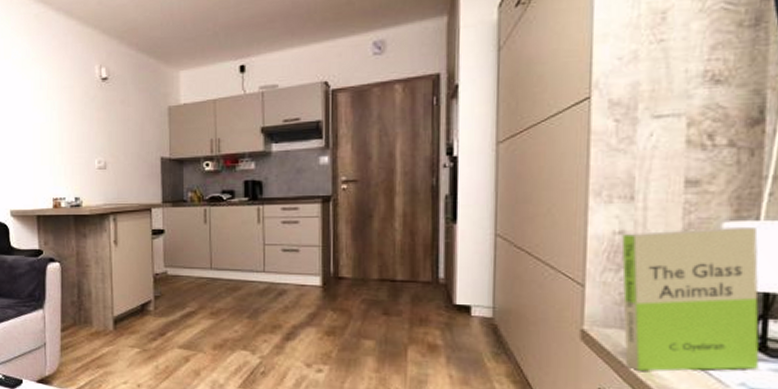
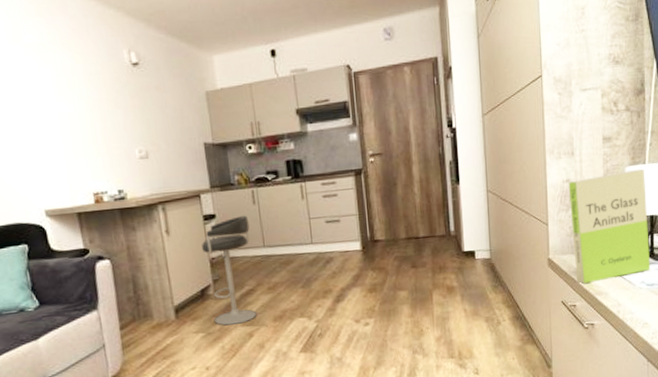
bar stool: none [147,234,198,346] -> present [202,215,256,326]

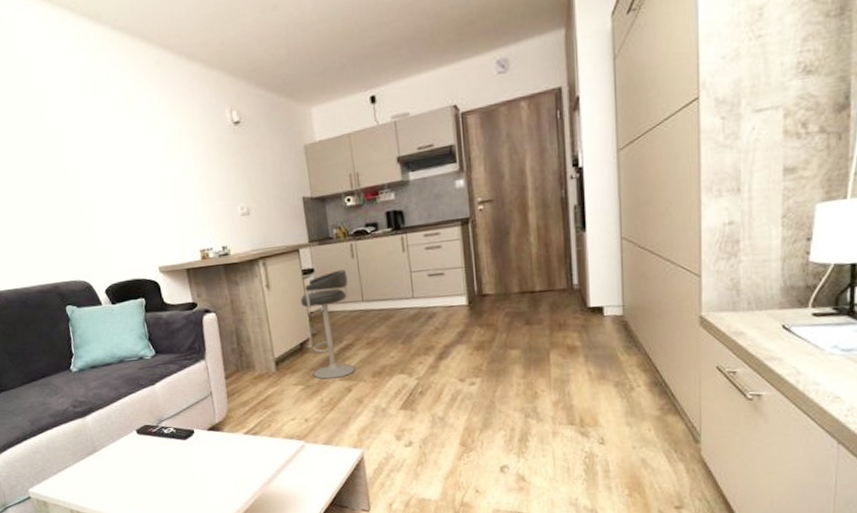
book: present [568,169,651,284] -> none [731,205,849,346]

